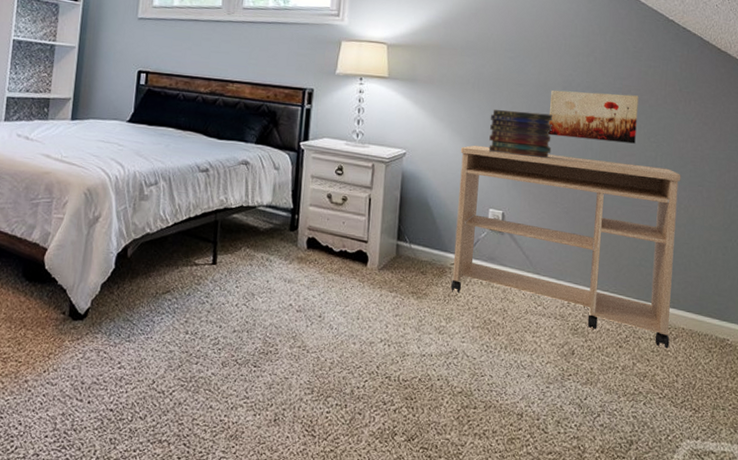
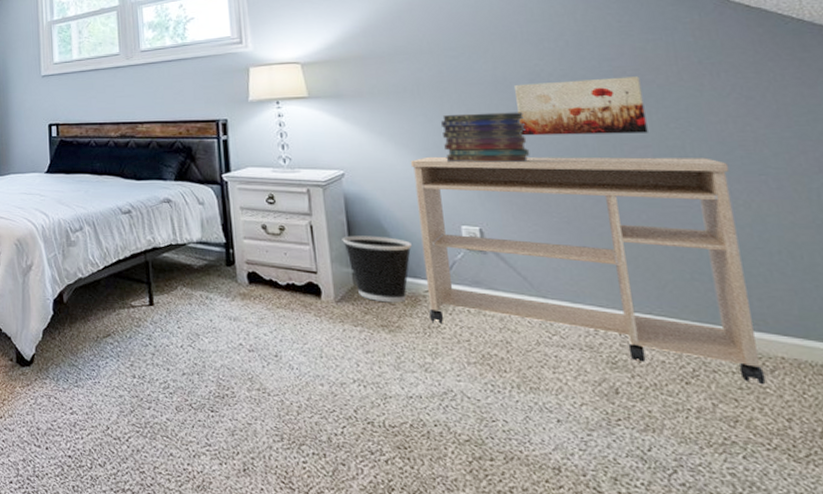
wastebasket: none [393,210,448,273] -> present [342,235,412,303]

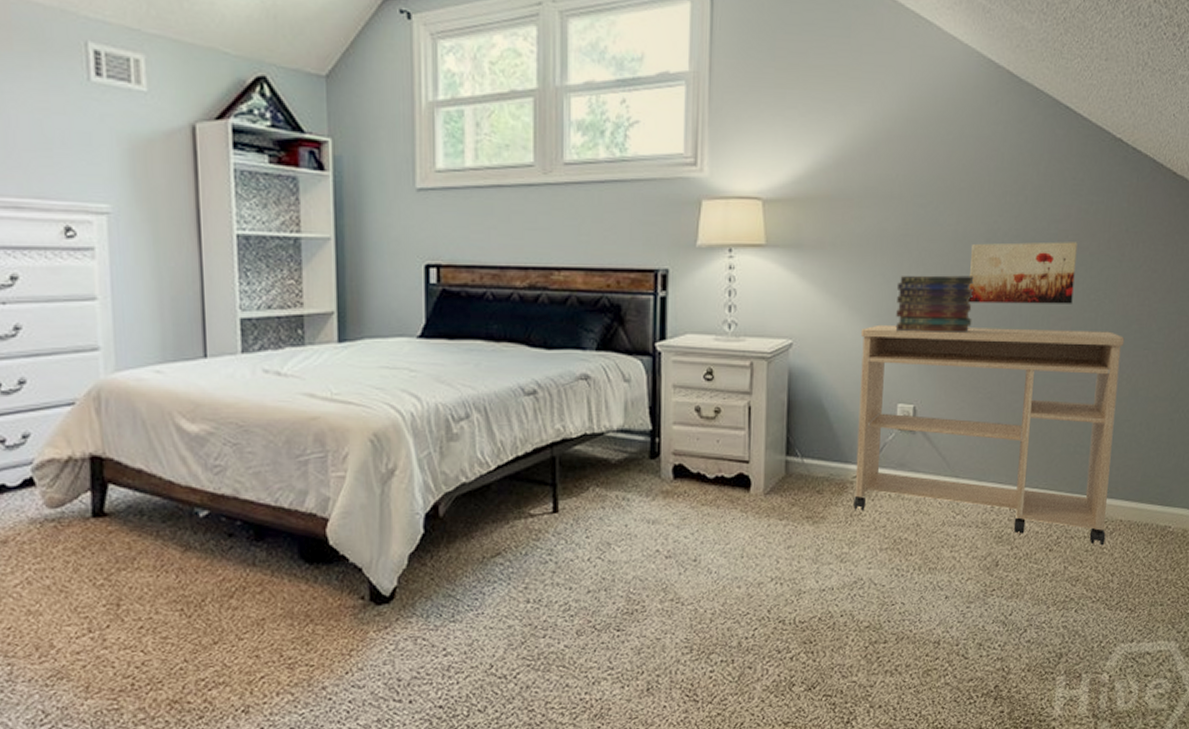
wastebasket: present [342,235,412,303] -> none [780,417,848,492]

